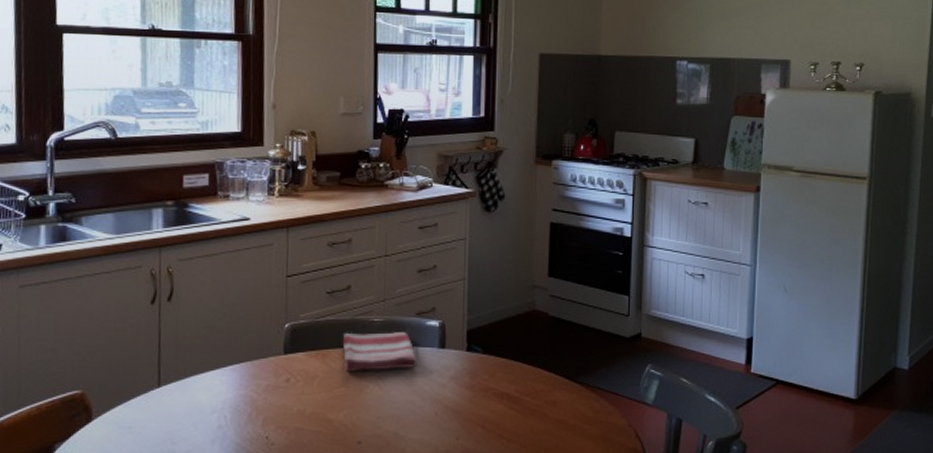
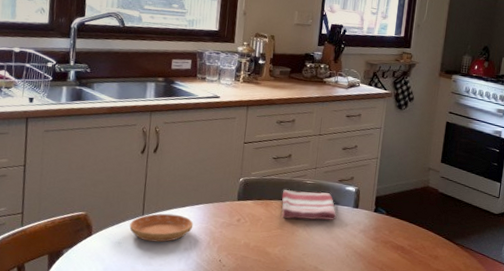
saucer: none [142,381,228,422] -> present [129,213,194,243]

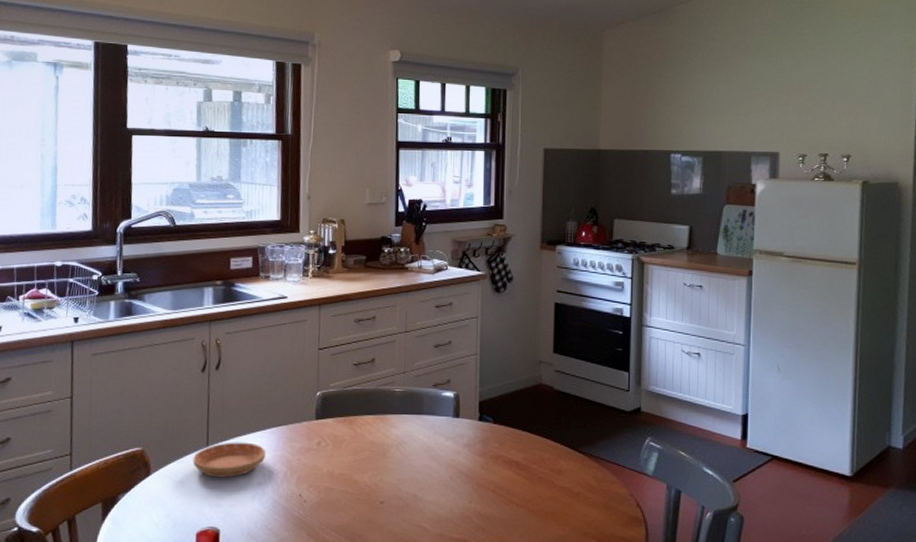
dish towel: present [281,189,338,221] -> none [367,401,436,438]

